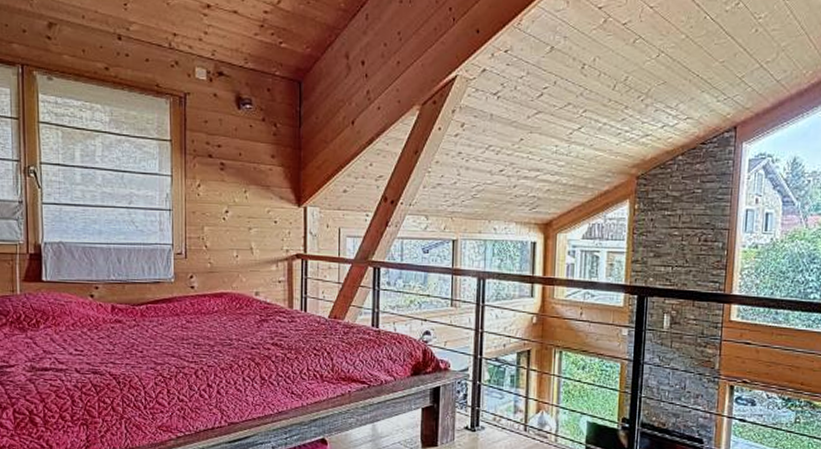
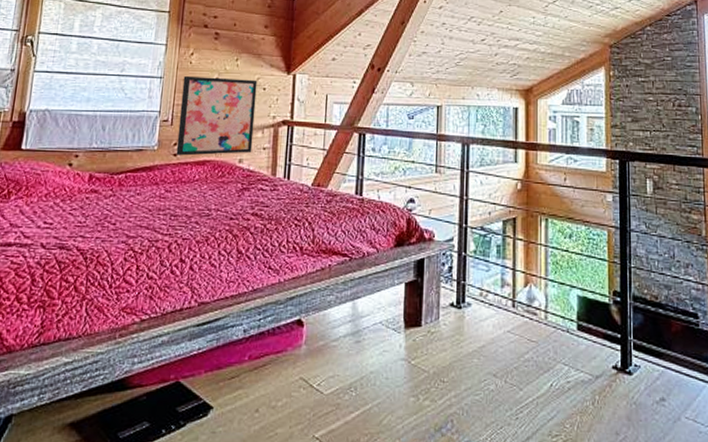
wall art: none [193,209,268,288] -> present [176,76,258,156]

